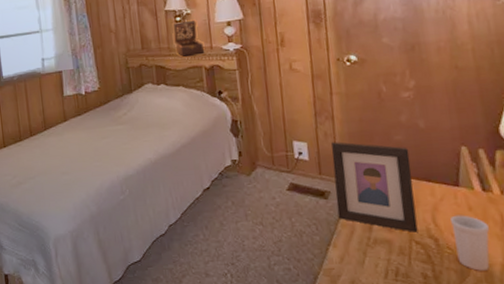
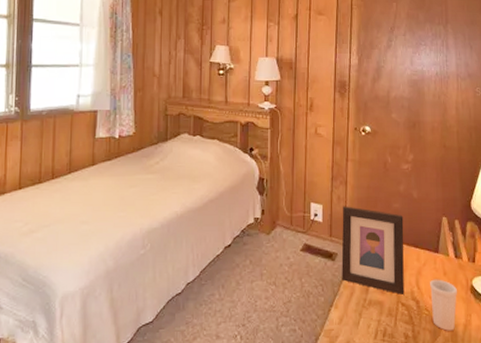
jewelry box: present [173,19,204,57] -> none [215,75,241,110]

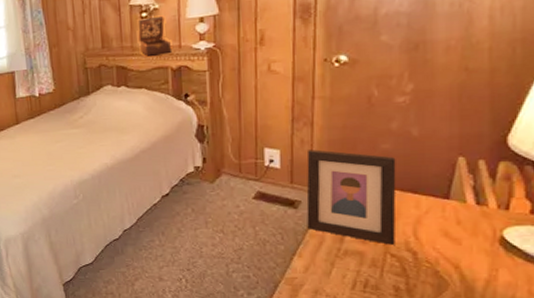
jewelry box: none [215,75,241,110] -> present [137,15,171,56]
cup: present [430,279,458,331] -> none [434,229,479,286]

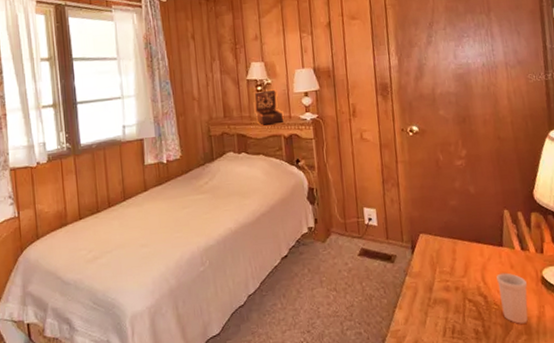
picture frame: present [306,149,396,245] -> none [397,207,471,291]
cup: none [434,229,479,286] -> present [496,272,528,324]

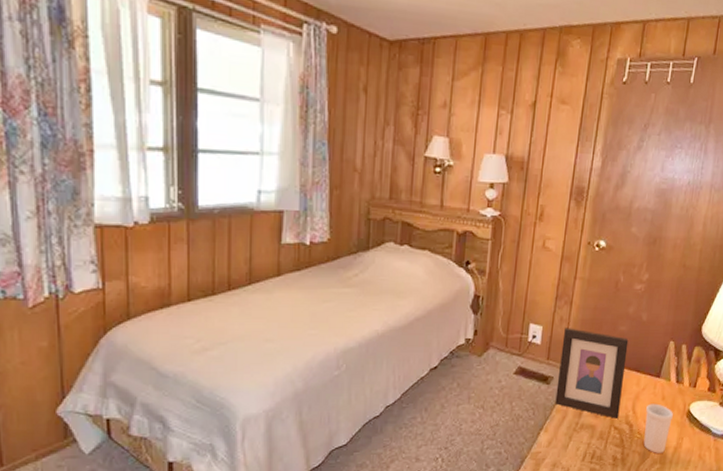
jewelry box: present [254,89,283,125] -> none [429,173,460,217]
picture frame: none [397,207,471,291] -> present [555,328,629,419]

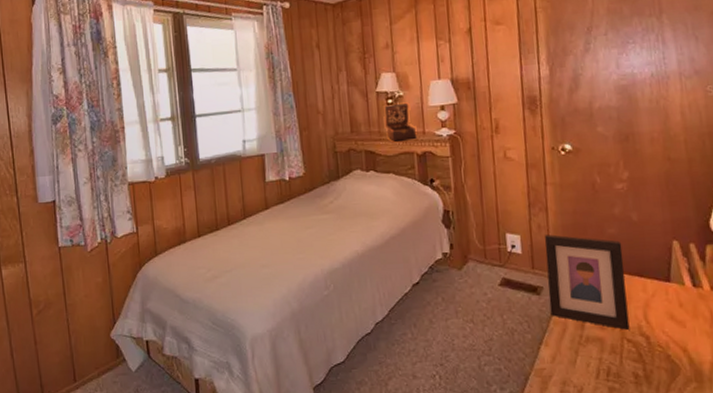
jewelry box: none [429,173,460,217] -> present [384,102,416,142]
cup: present [643,403,674,453] -> none [662,311,700,370]

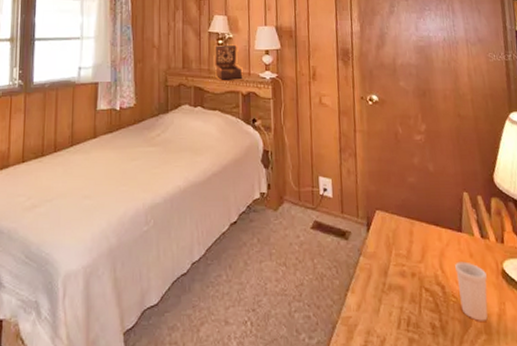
picture frame: present [544,234,630,330] -> none [353,180,428,279]
cup: none [662,311,700,370] -> present [455,261,488,321]

